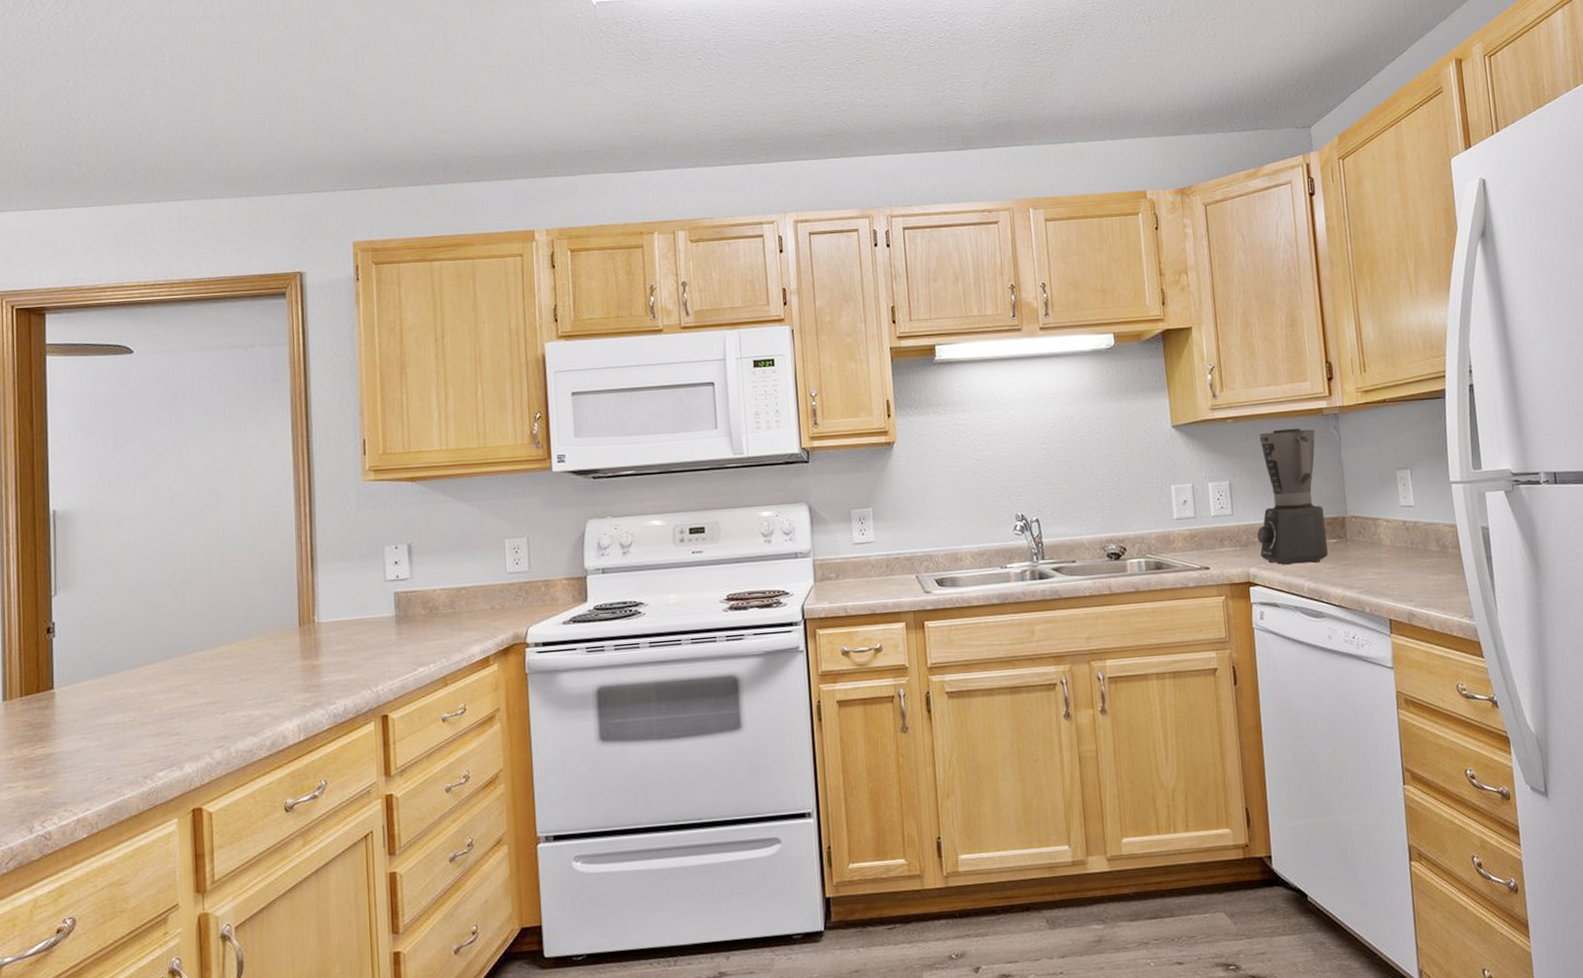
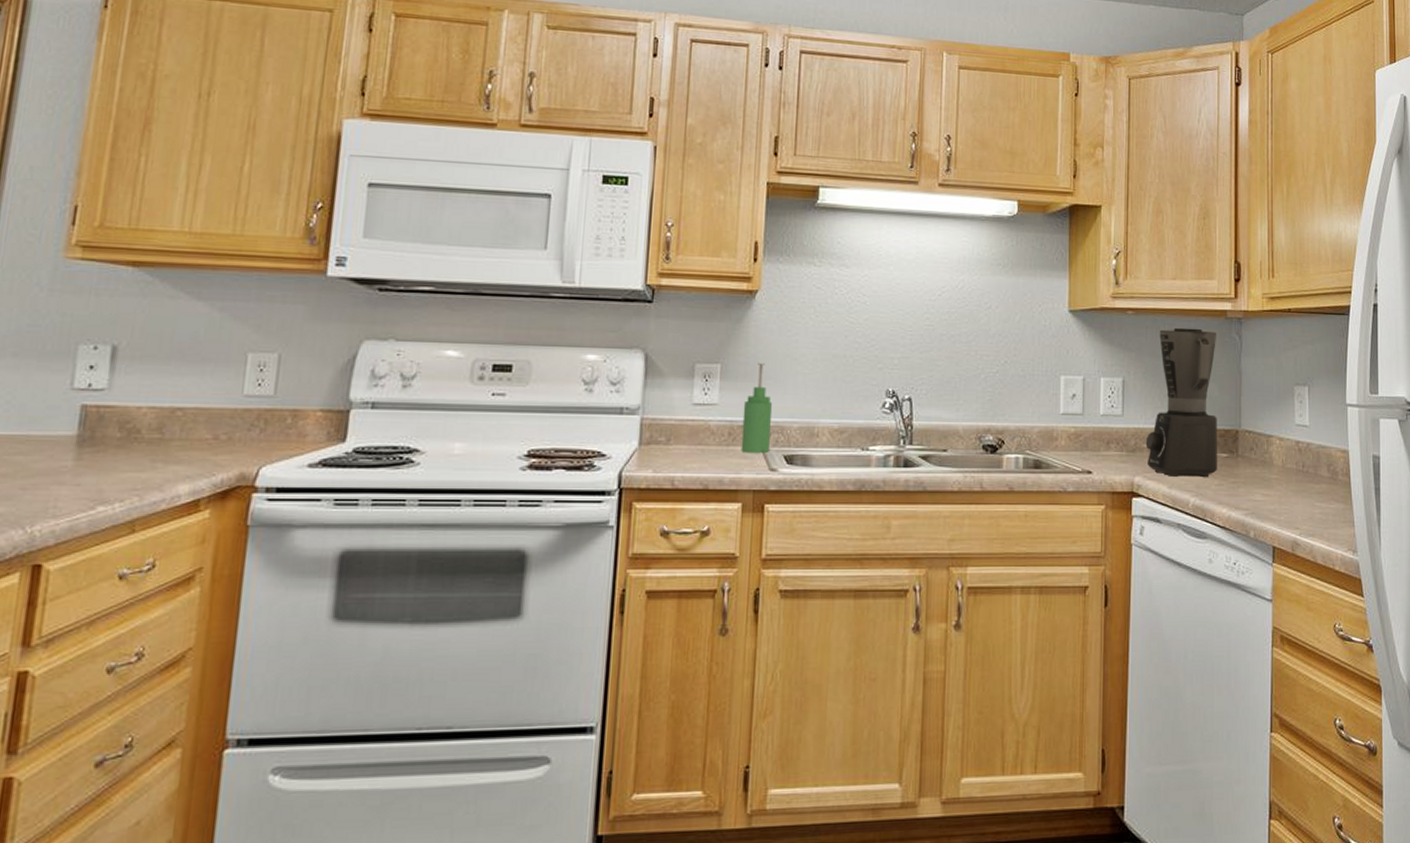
soap dispenser: none [895,502,922,581] -> present [741,362,773,454]

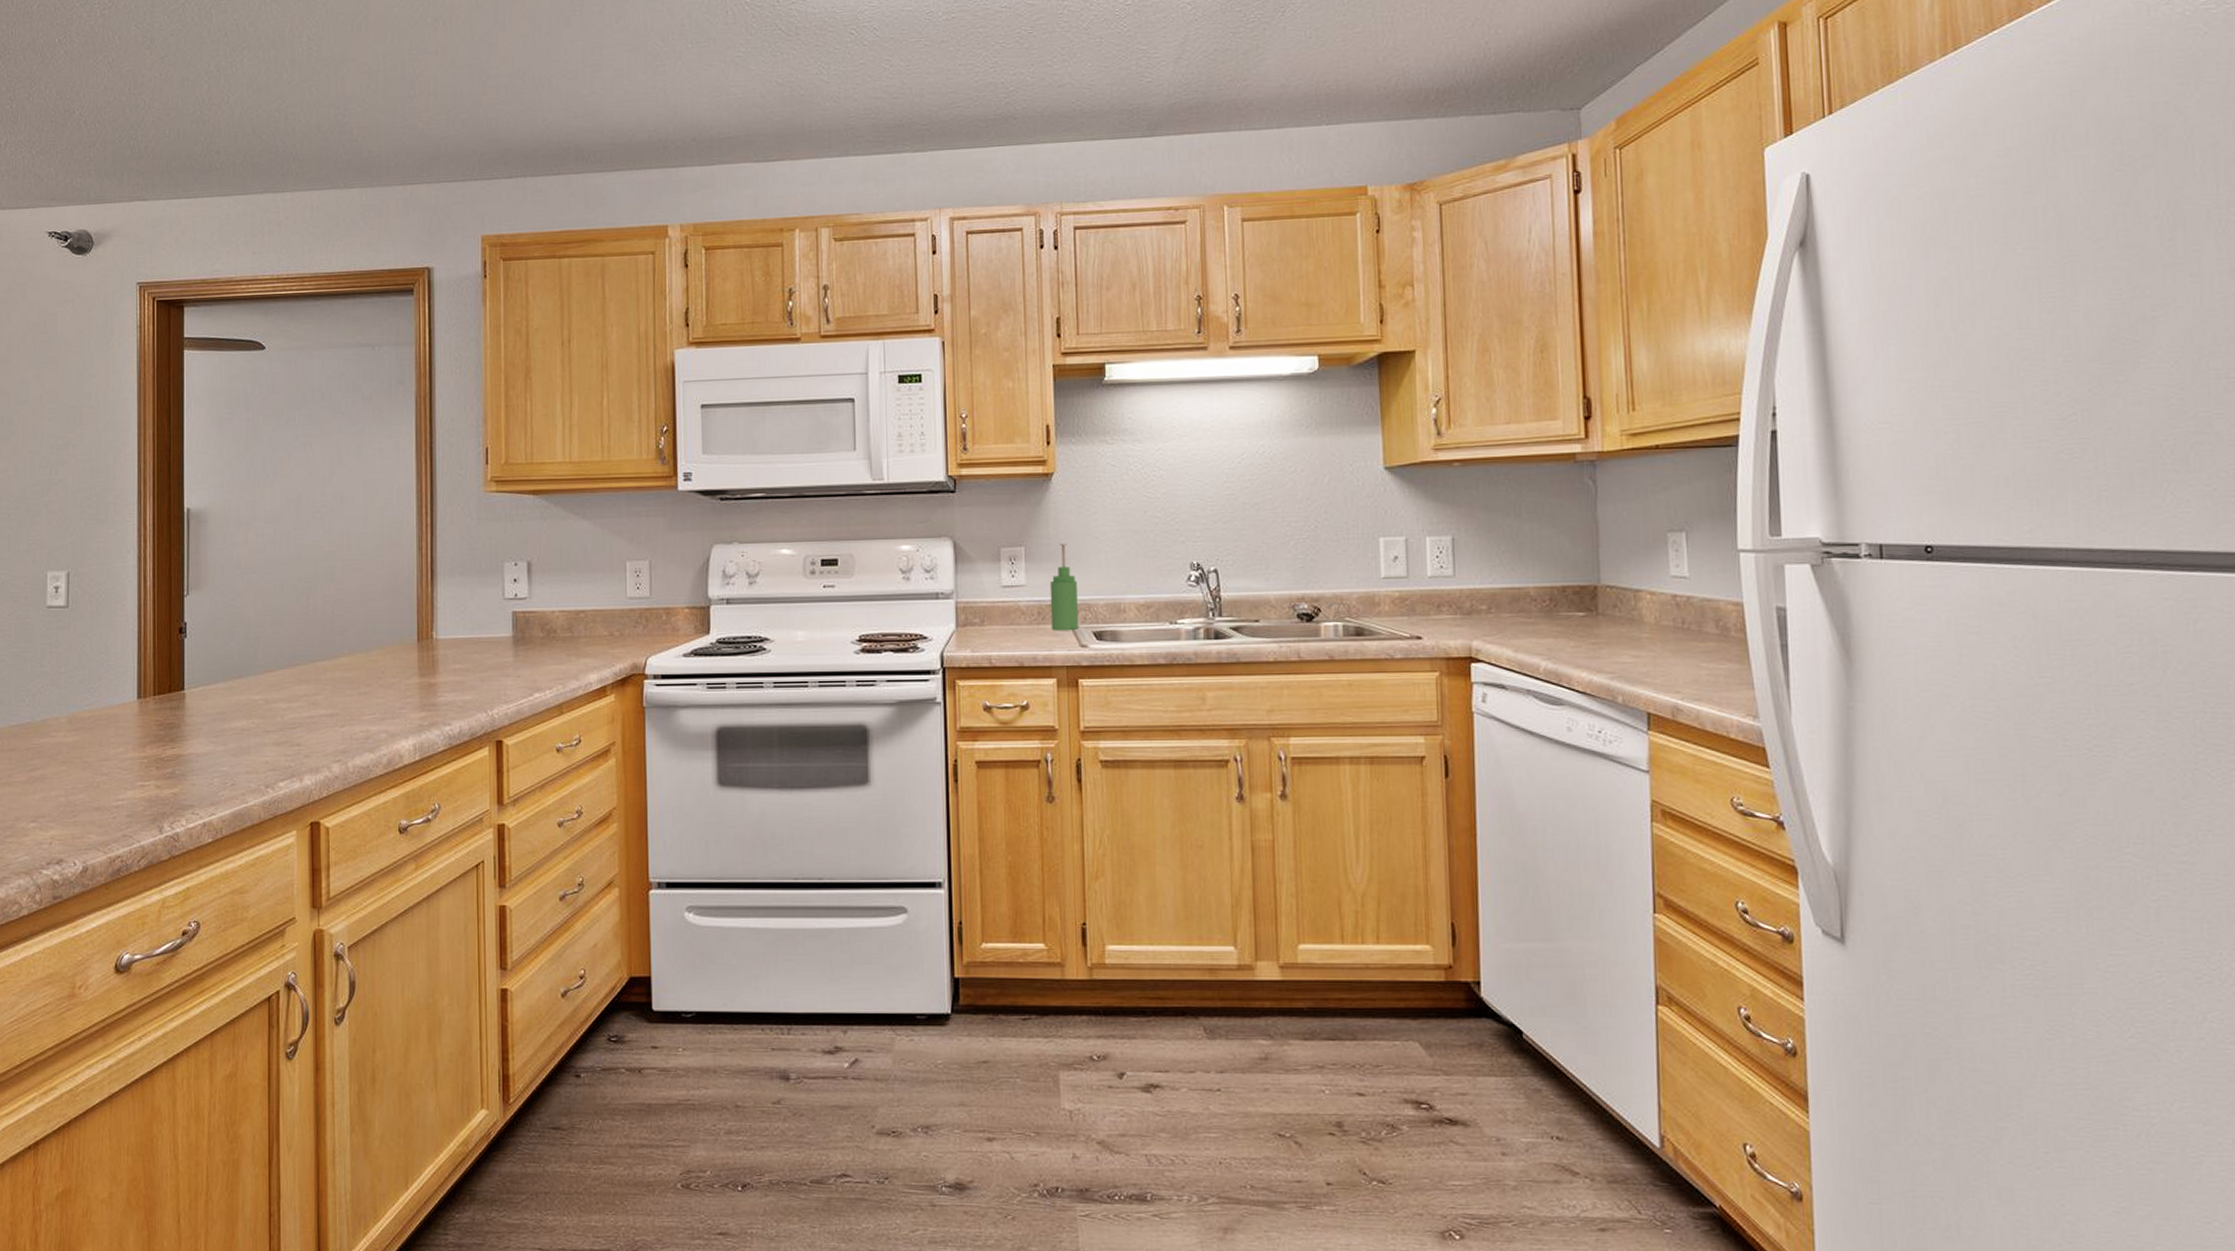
blender: present [1145,327,1217,478] -> none [1483,476,1572,641]

